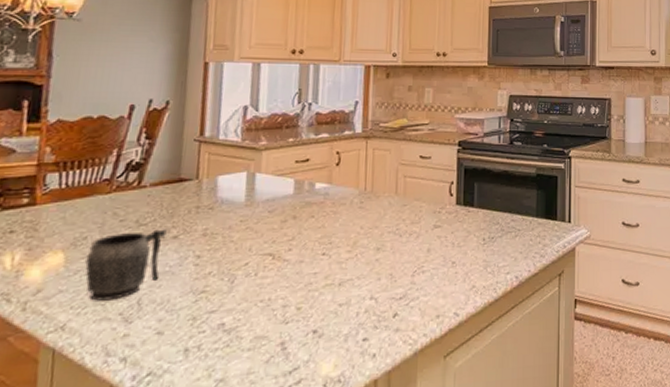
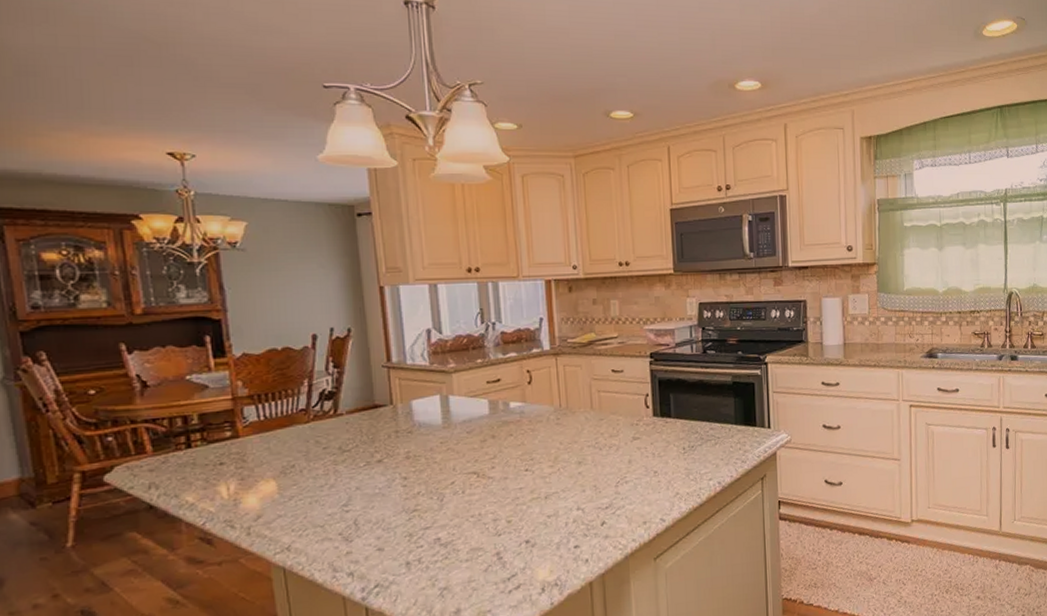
mug: present [85,229,167,301] -> none [298,454,371,524]

